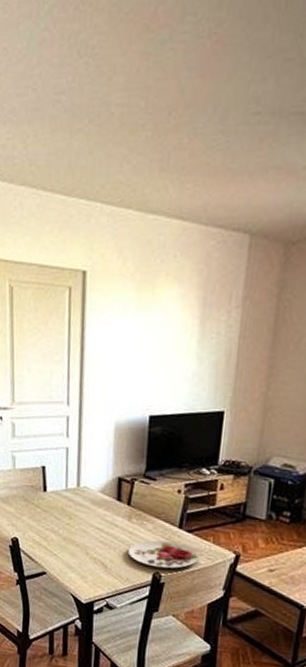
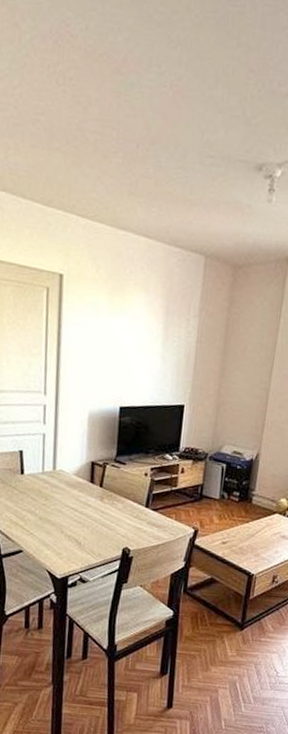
plate: present [127,540,199,569] -> none [100,518,163,544]

